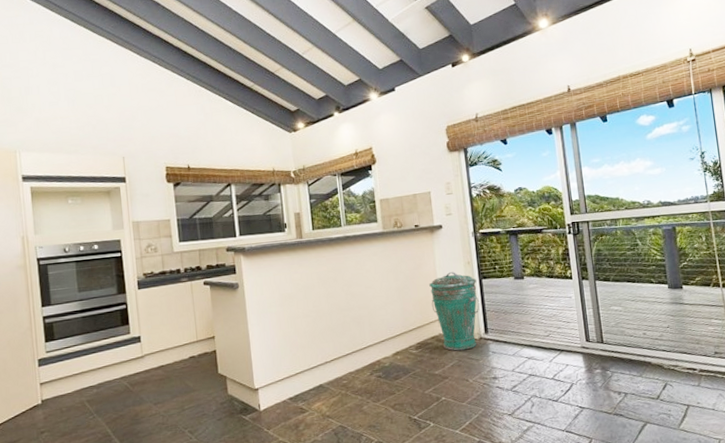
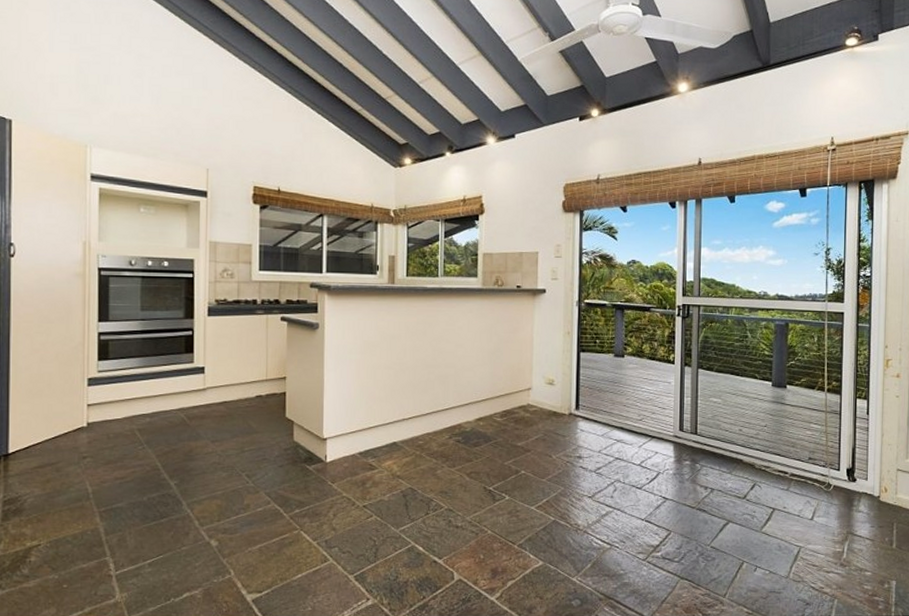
trash can: present [429,272,480,351] -> none [523,340,575,424]

